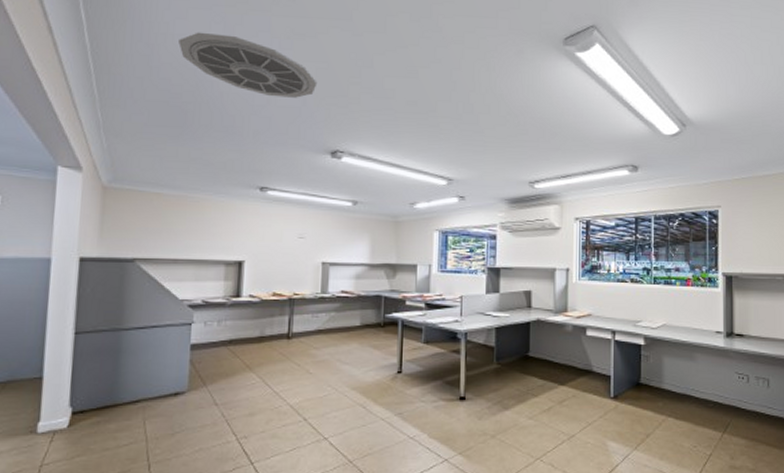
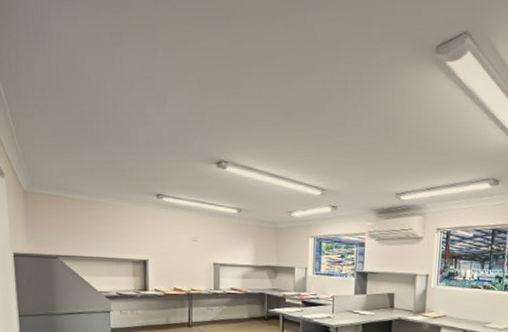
ceiling vent: present [178,32,318,98] -> none [72,40,201,108]

